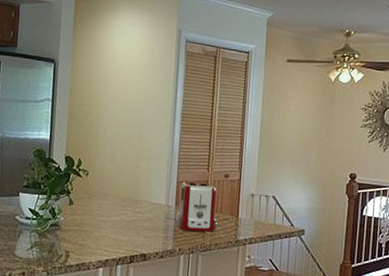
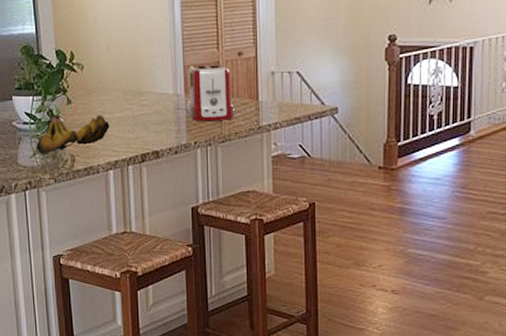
banana bunch: none [34,213,105,248] -> present [36,114,110,154]

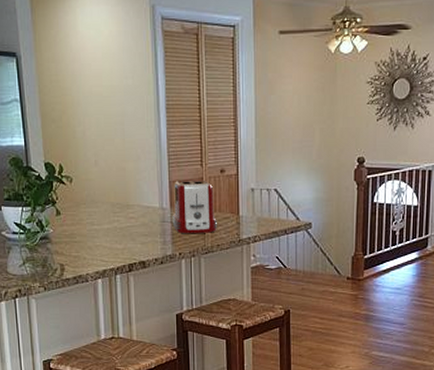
banana bunch: present [36,114,110,154] -> none [25,225,98,263]

